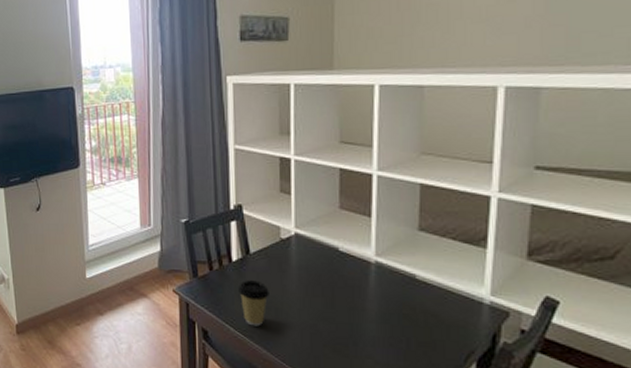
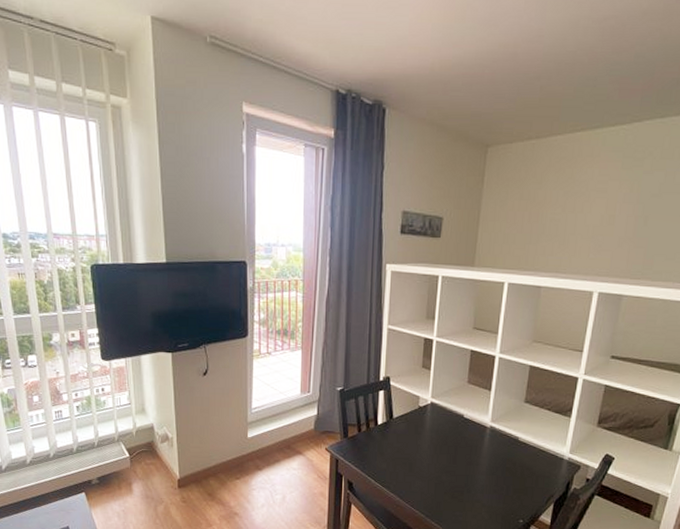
coffee cup: present [238,280,269,326] -> none [381,440,406,479]

